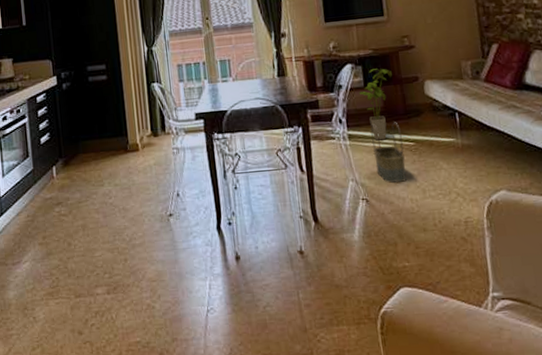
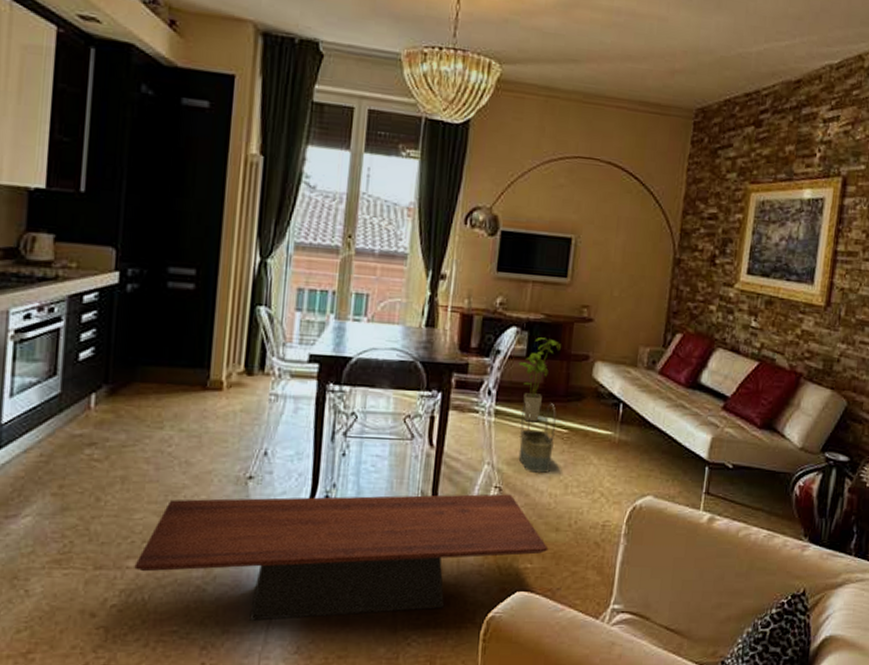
coffee table: none [102,204,421,329] -> present [134,494,549,621]

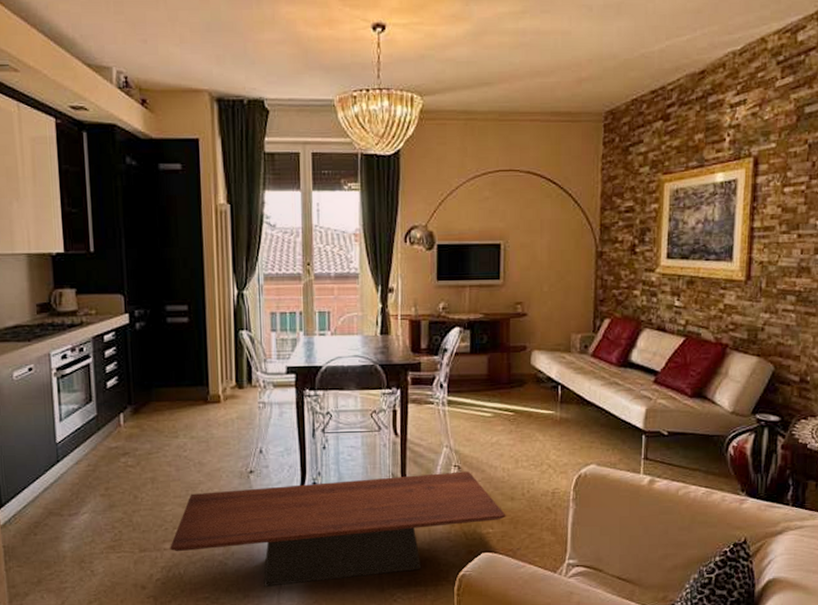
house plant: present [518,337,561,422] -> none [464,334,500,408]
basket: present [518,402,556,474] -> none [472,390,502,452]

